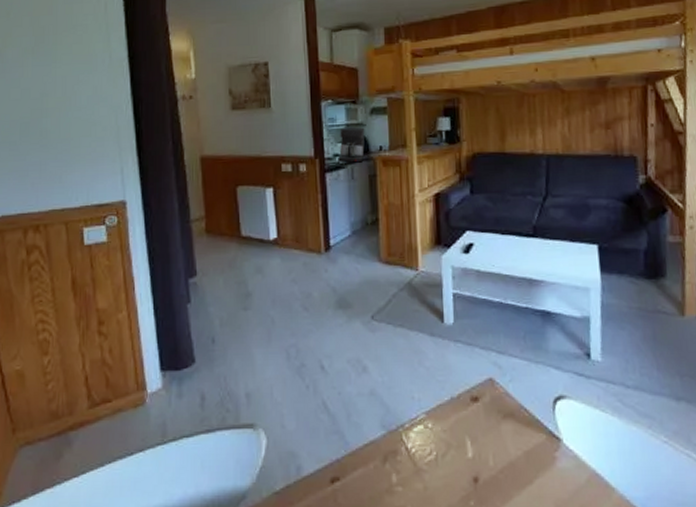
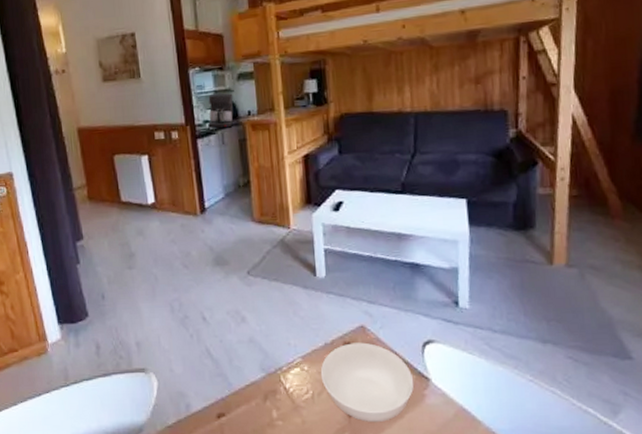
bowl: none [445,397,545,490] -> present [320,342,414,423]

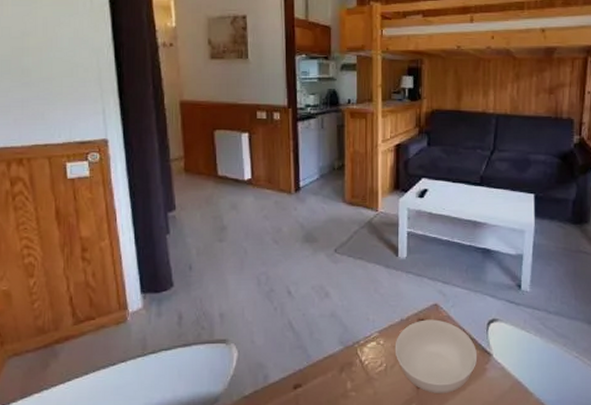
coffee maker: present [208,93,234,129] -> none [309,80,336,114]

